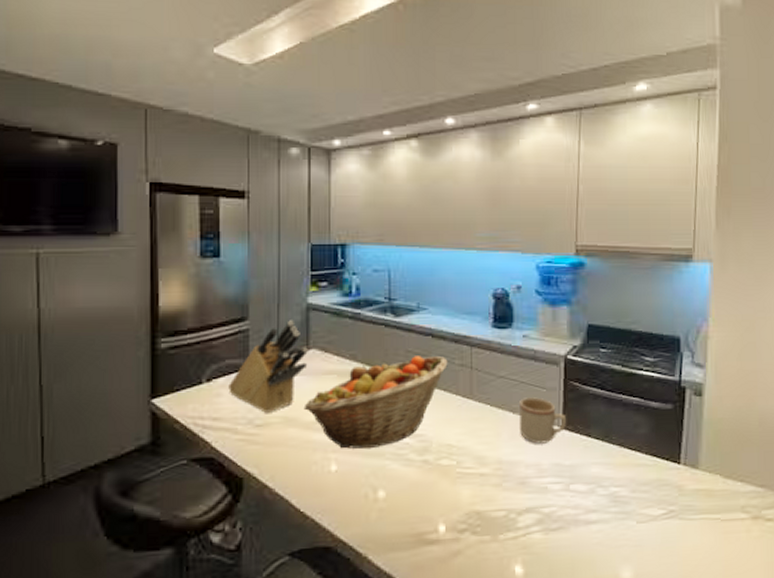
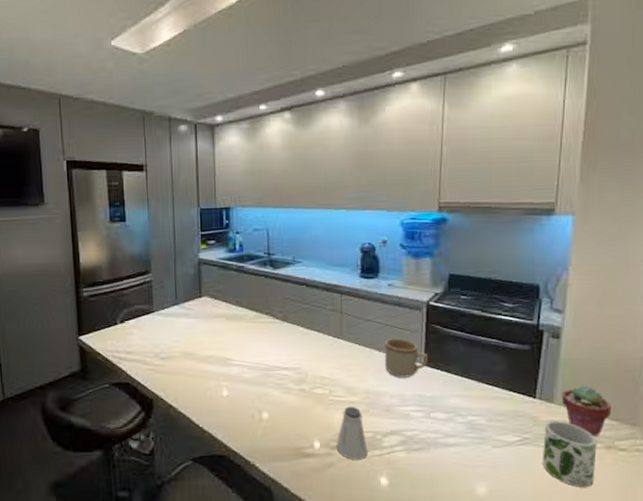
knife block: present [228,320,308,413] -> none [138,273,201,348]
fruit basket: present [303,355,448,450] -> none [199,302,320,379]
saltshaker: none [464,479,500,545] -> present [336,406,368,460]
mug: none [689,489,744,566] -> present [543,421,597,488]
potted succulent: none [706,448,757,506] -> present [561,386,612,436]

